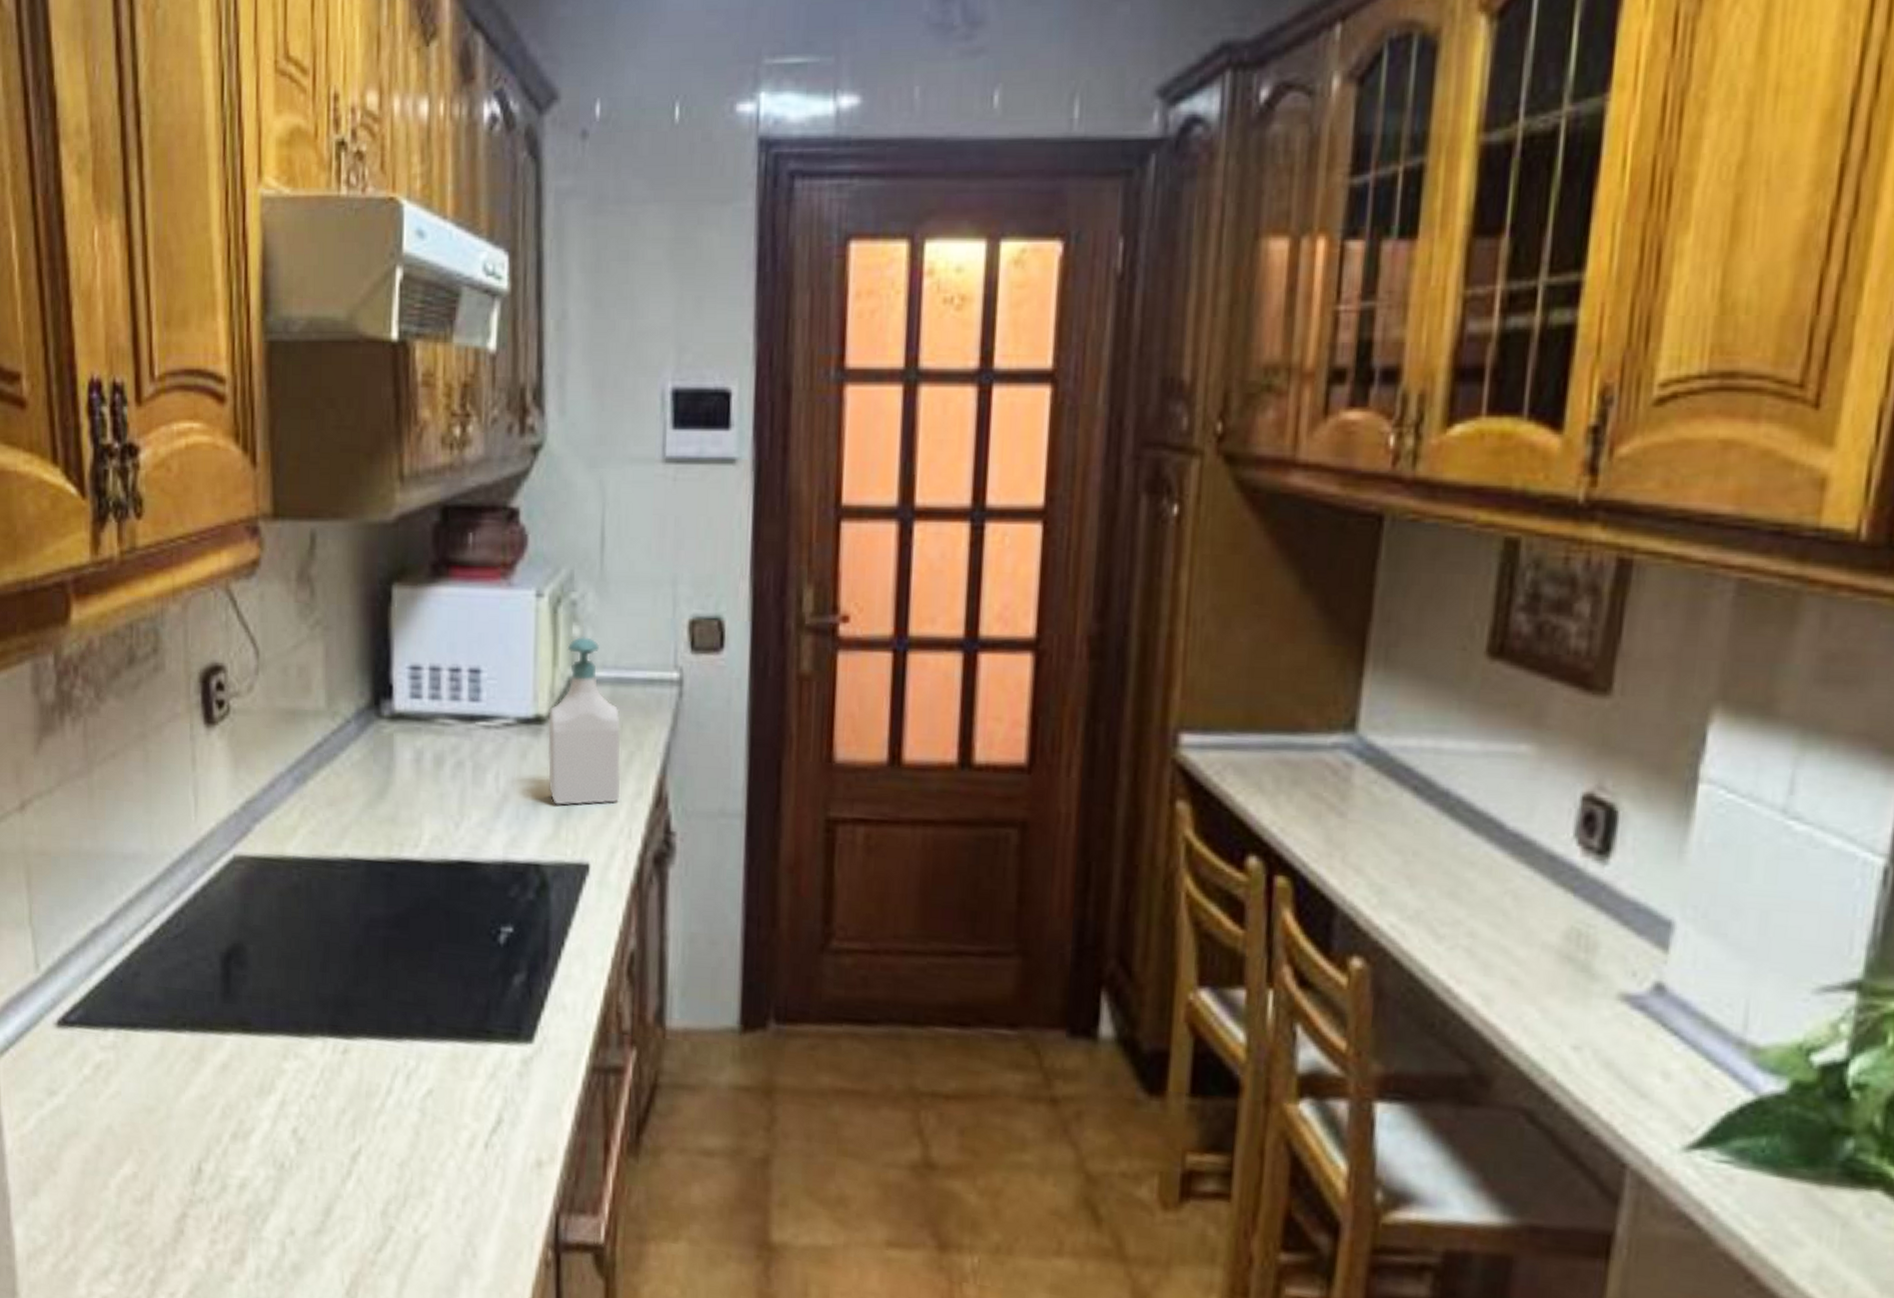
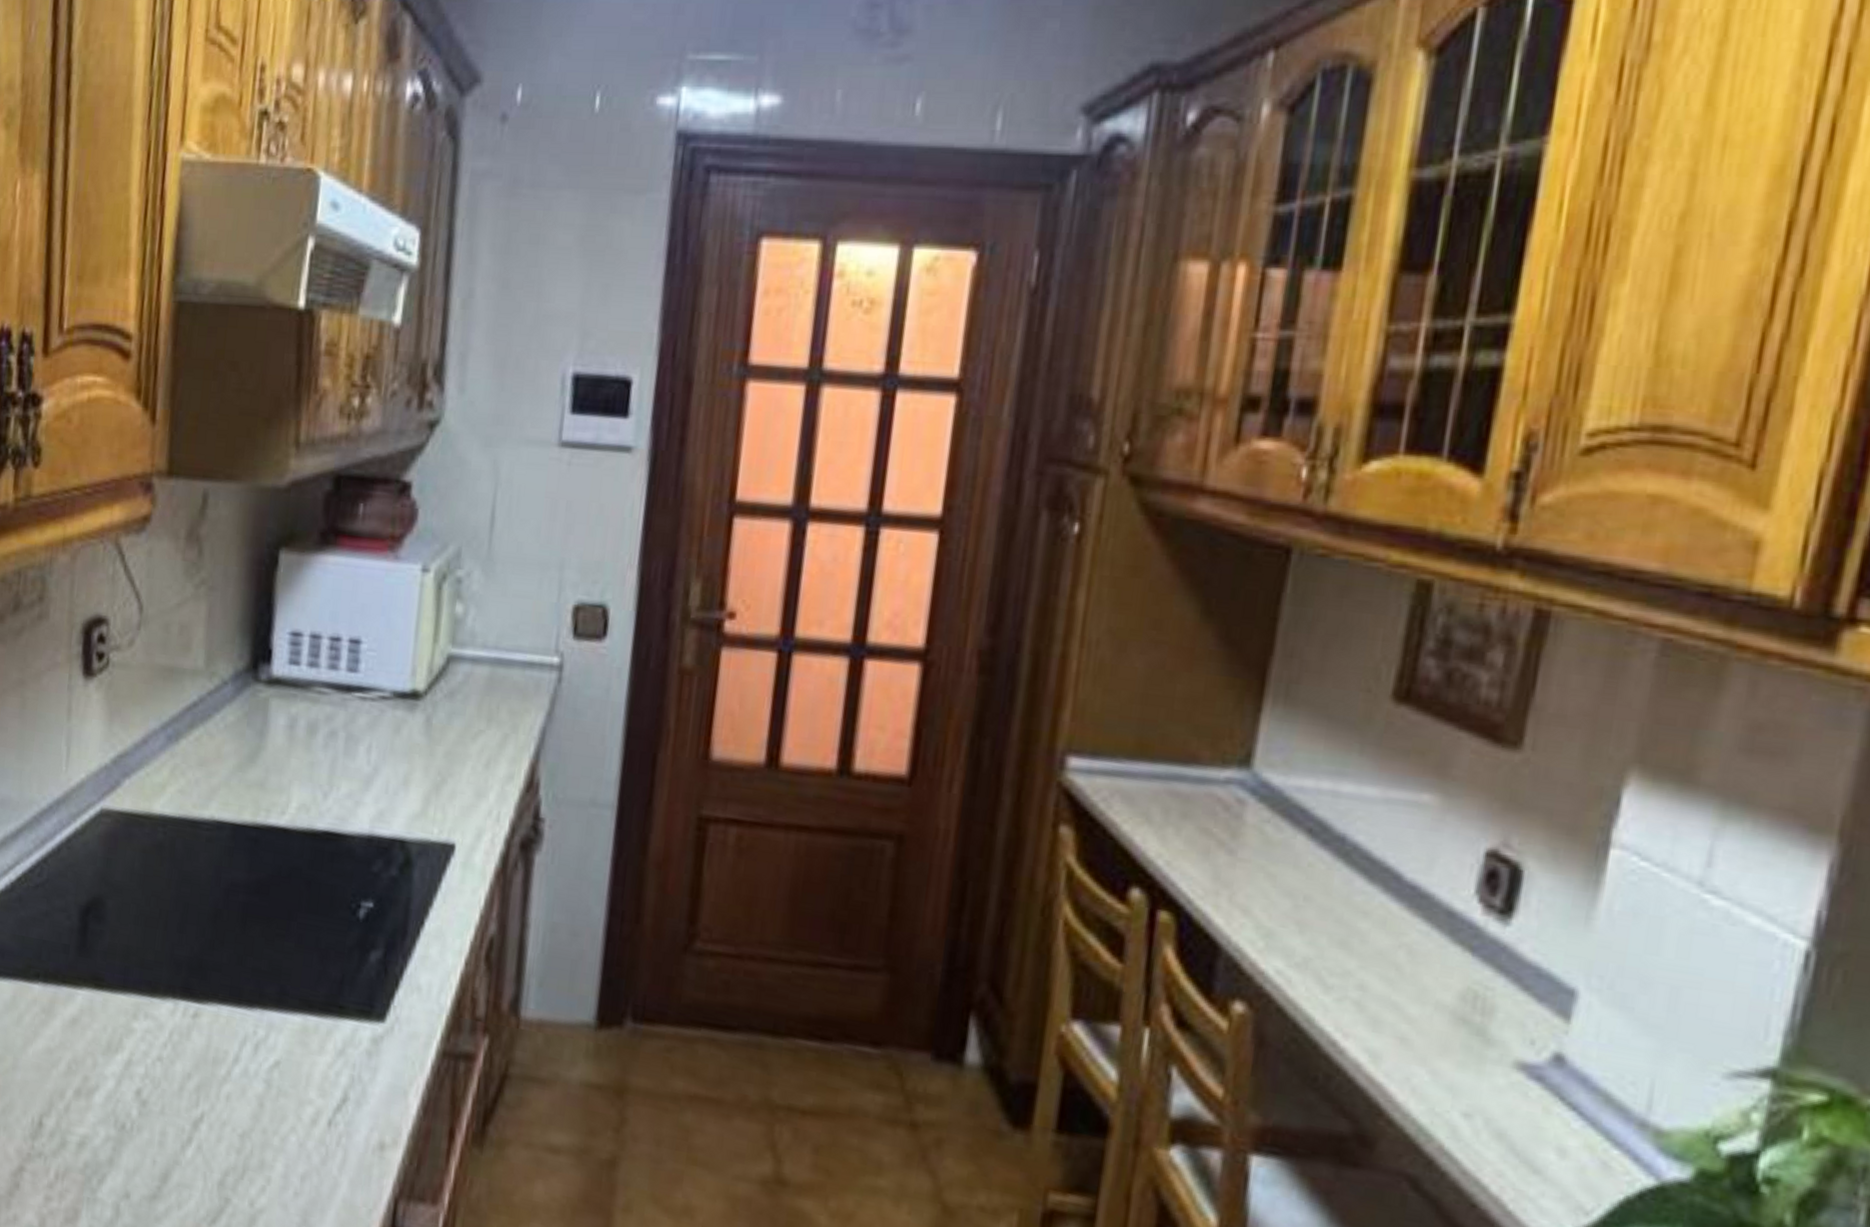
soap bottle: present [548,637,621,805] -> none [419,614,498,785]

